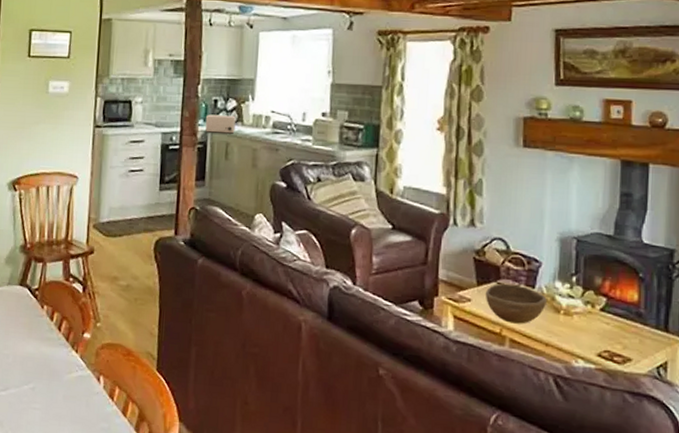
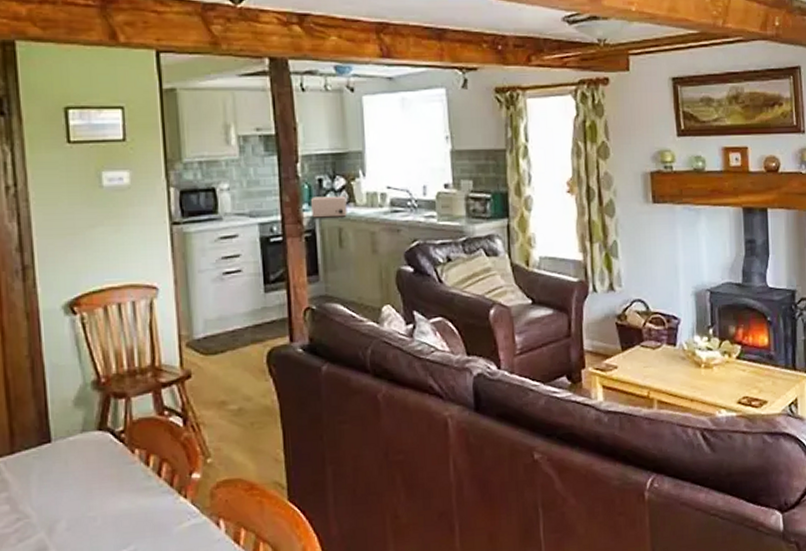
bowl: present [485,284,547,324] -> none [630,345,688,385]

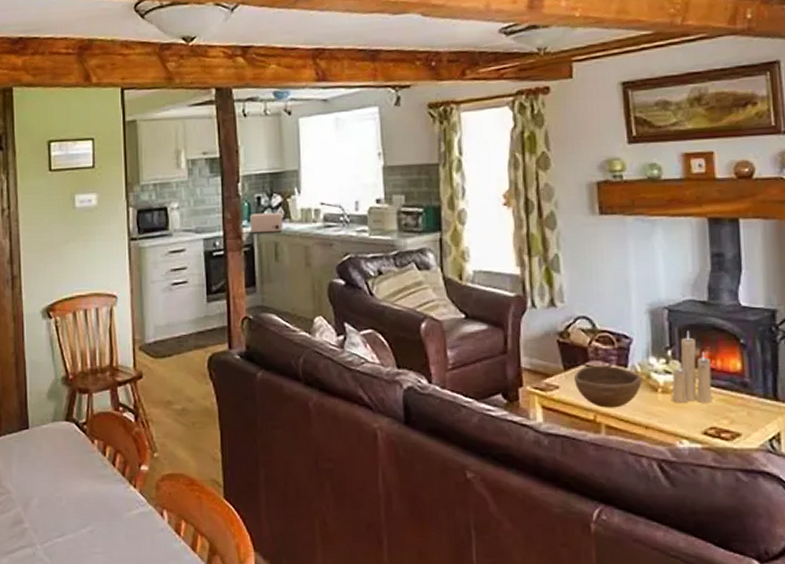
bowl: none [630,345,688,385] -> present [573,366,642,408]
candle: none [711,311,745,378] -> present [670,331,713,404]

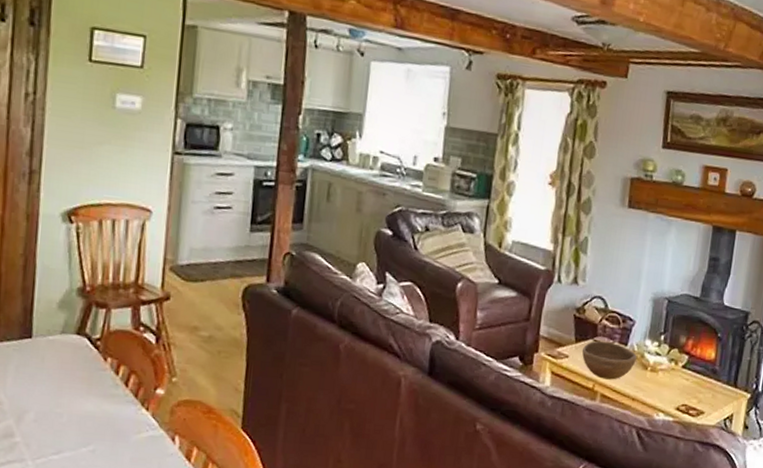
toaster: present [250,212,284,235] -> none [305,149,342,175]
candle: present [670,331,713,404] -> none [656,321,693,385]

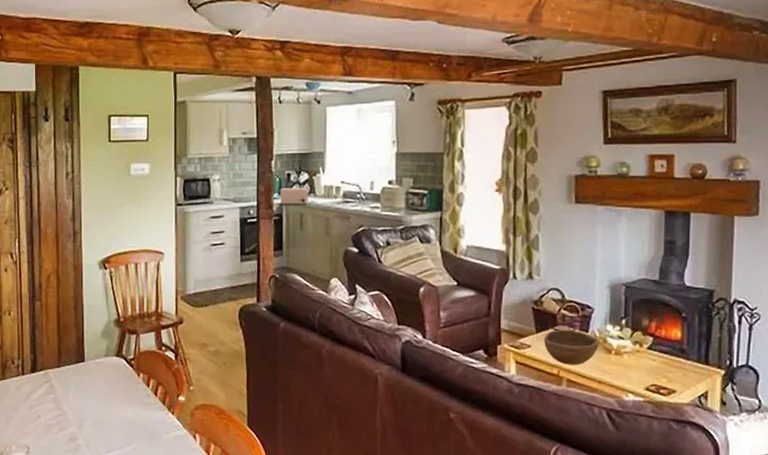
toaster: none [305,149,342,175] -> present [281,188,309,206]

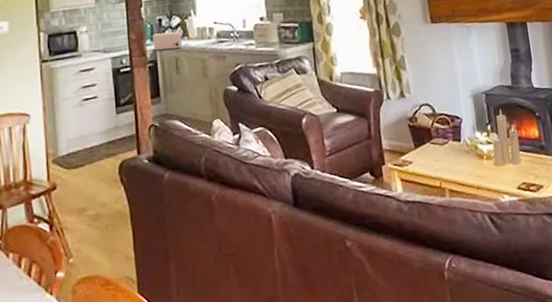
bowl: present [543,330,599,365] -> none [422,141,472,176]
candle: none [621,305,657,365] -> present [492,110,522,167]

